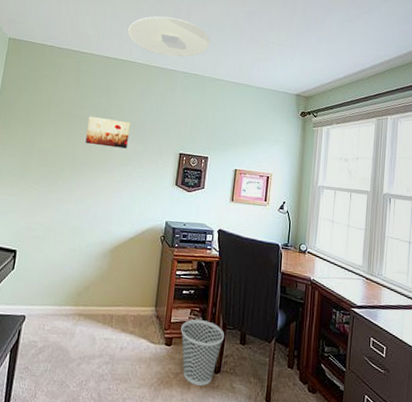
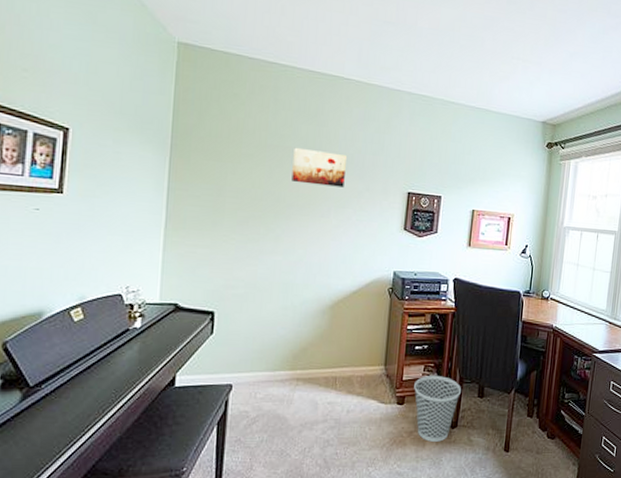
ceiling light: present [128,16,210,57] -> none [338,18,443,74]

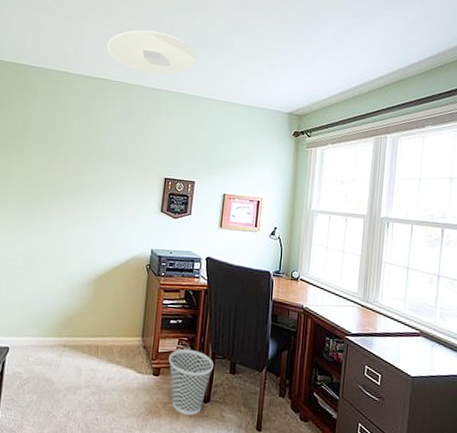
wall art: present [291,147,348,188] -> none [65,139,113,174]
ceiling light: none [338,18,443,74] -> present [107,30,196,75]

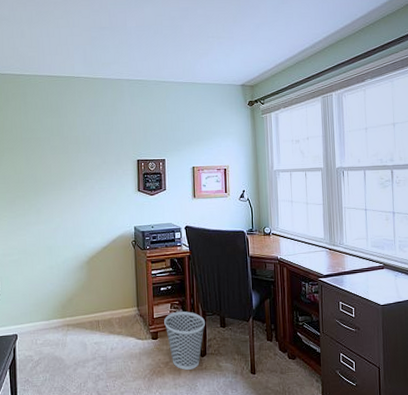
ceiling light: present [107,30,196,75] -> none [67,26,150,66]

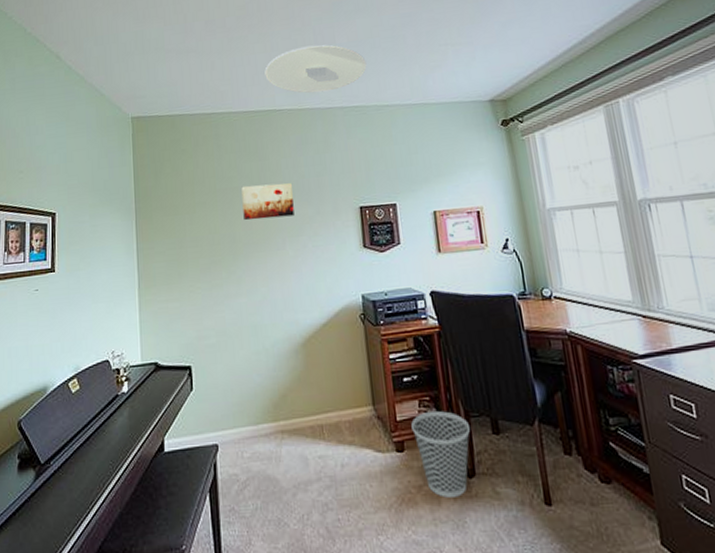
wall art: none [43,137,86,165] -> present [241,183,294,221]
ceiling light: none [67,26,150,66] -> present [265,44,367,94]

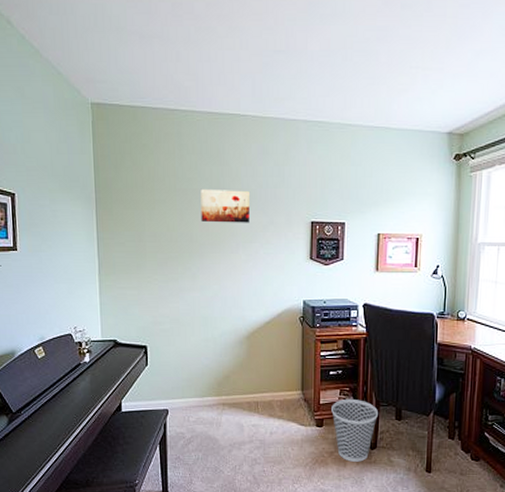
ceiling light: present [265,44,367,94] -> none [232,49,336,102]

